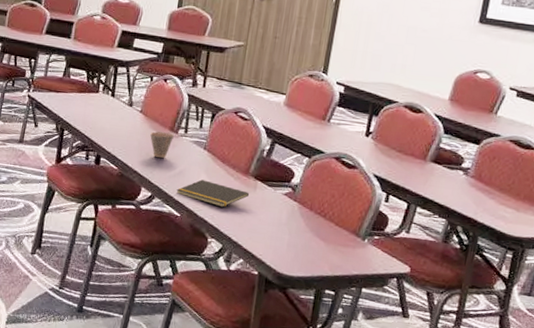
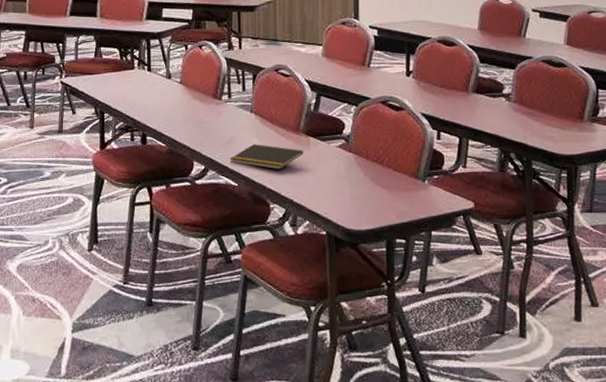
cup: present [150,131,174,159] -> none [194,101,218,129]

